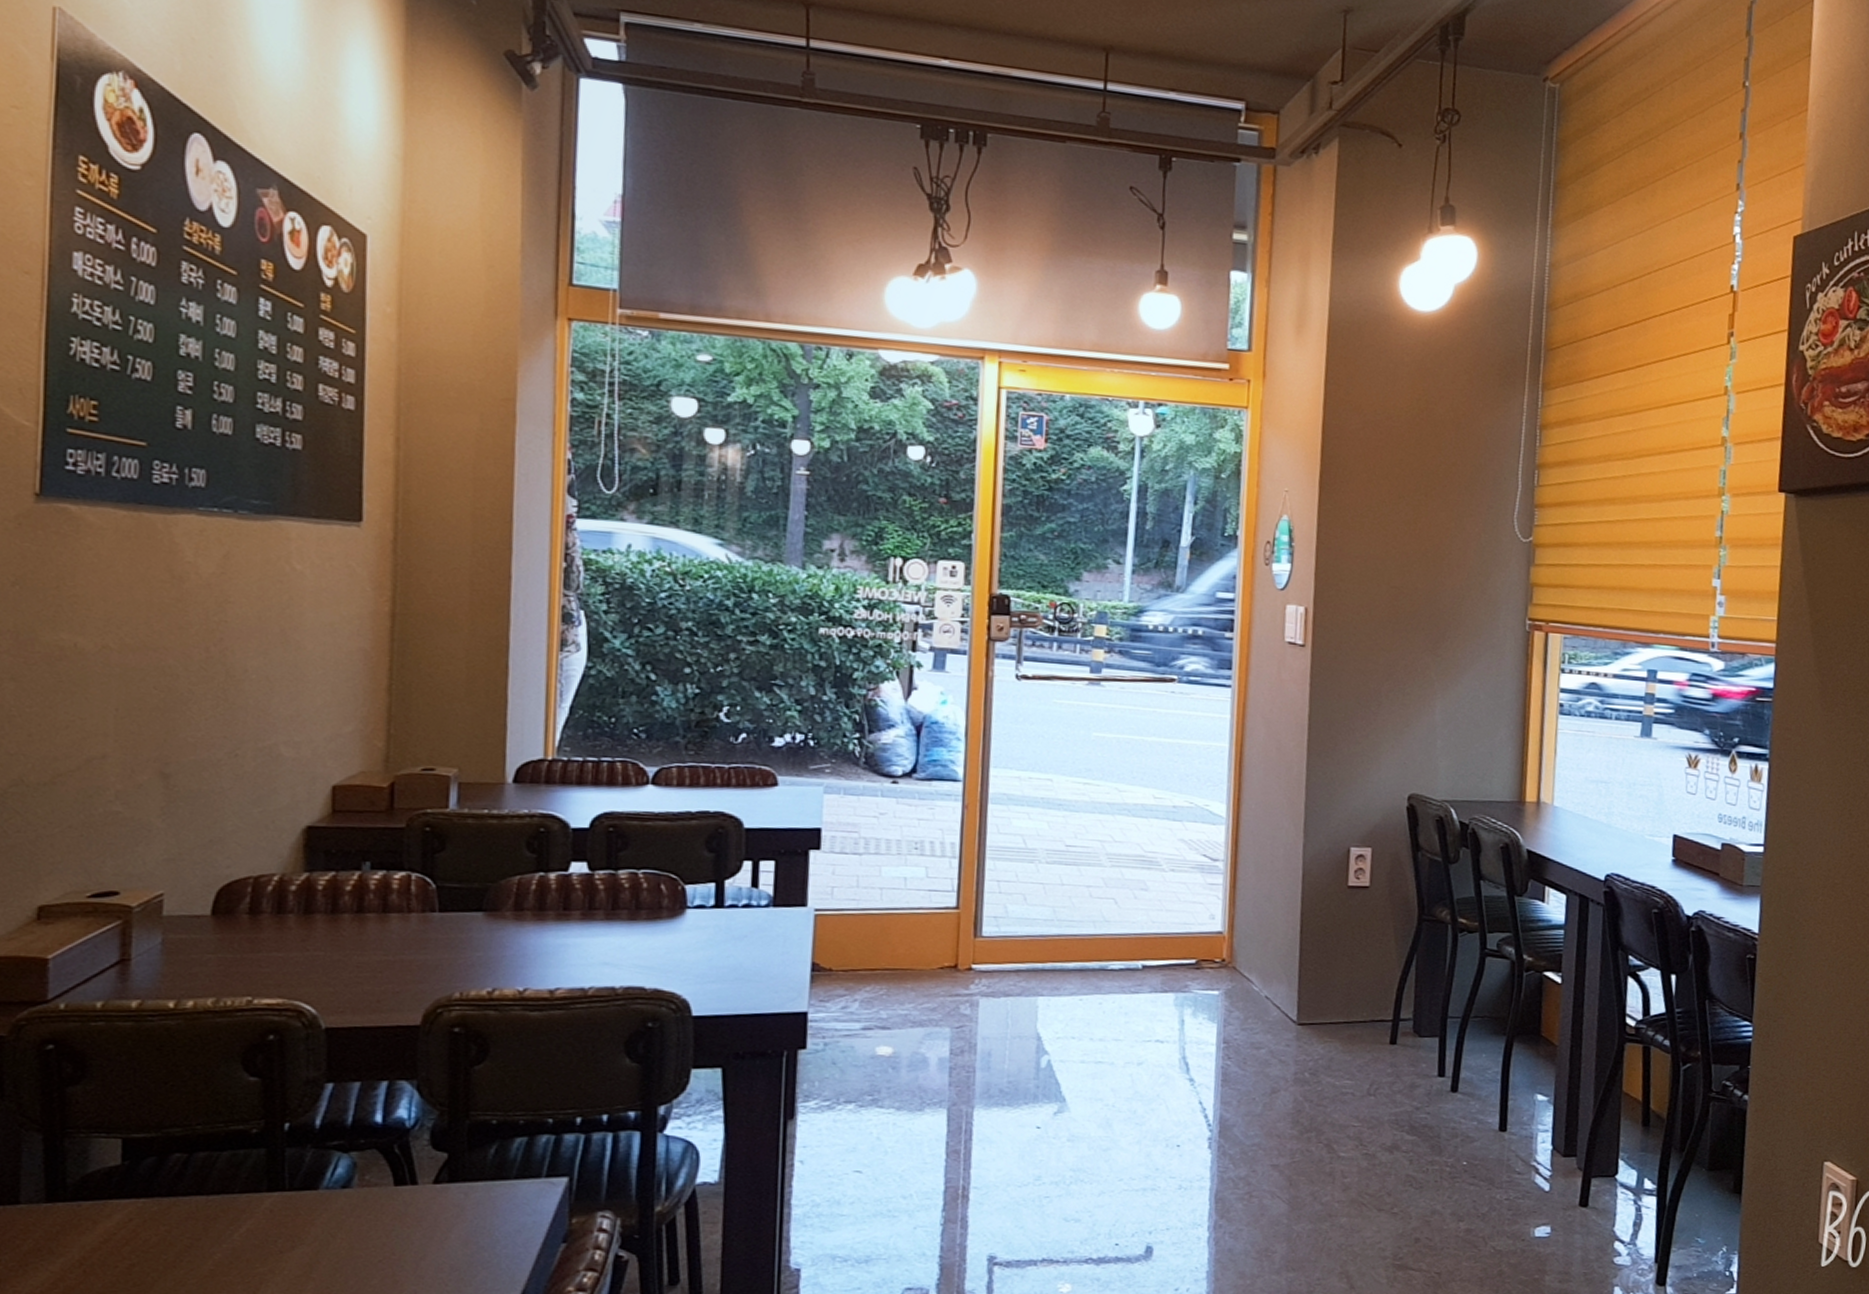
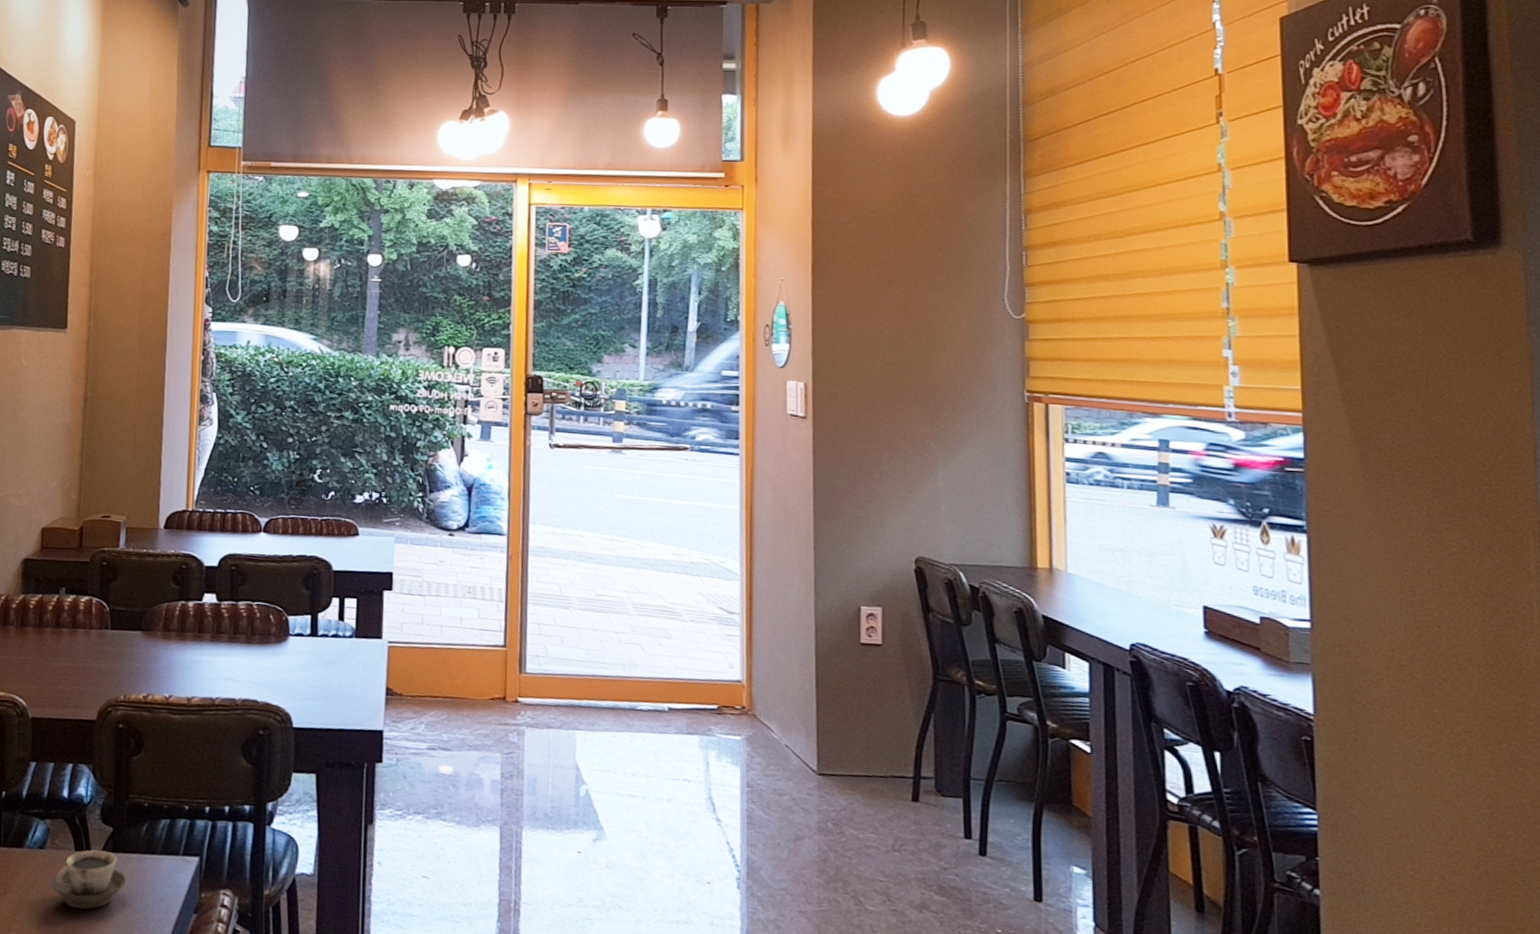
cup: none [362,1182,469,1255] -> present [52,850,127,910]

